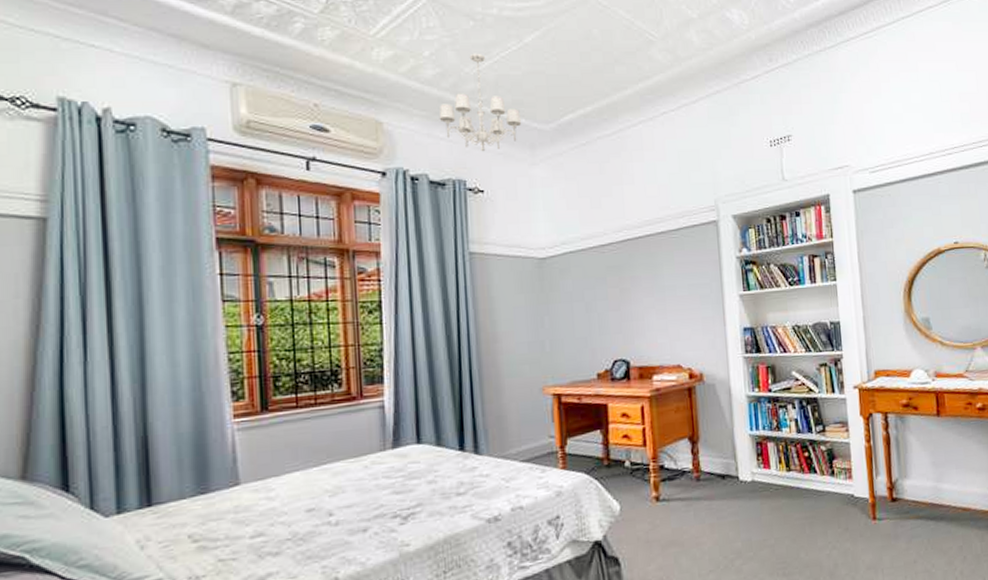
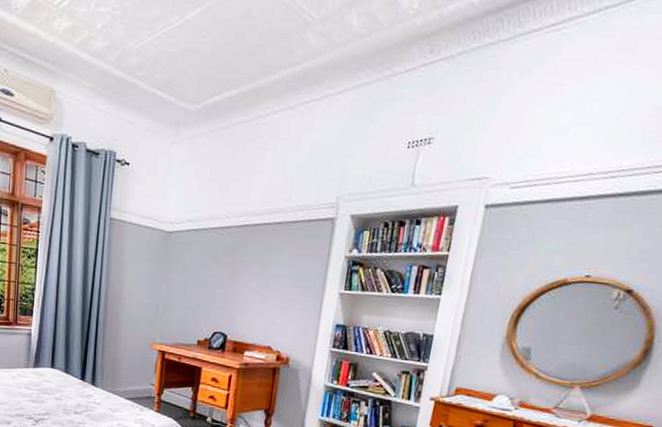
chandelier: present [439,53,522,152] -> none [101,27,172,127]

